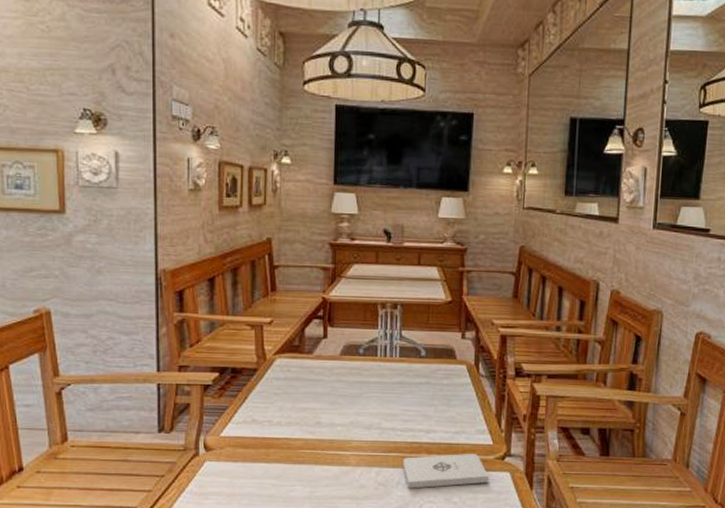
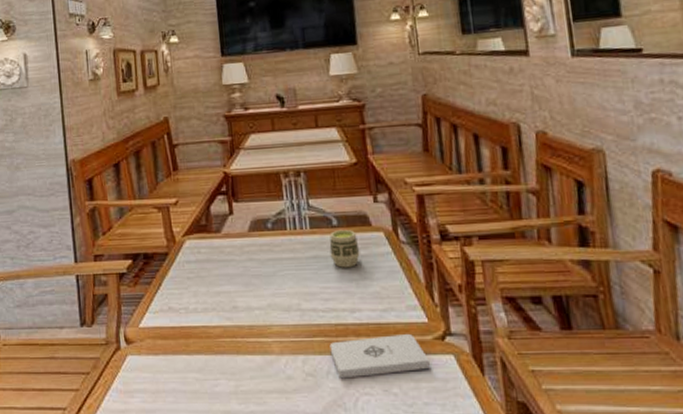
cup: none [415,360,443,394] -> present [329,229,360,268]

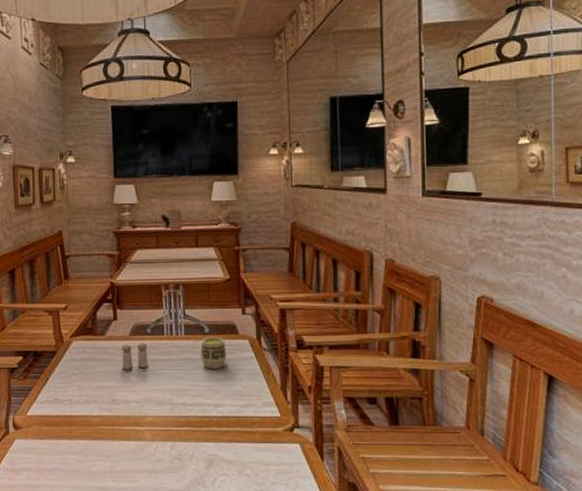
salt and pepper shaker: none [240,240,271,272] -> present [122,343,148,370]
notepad: present [329,334,430,379] -> none [195,426,279,462]

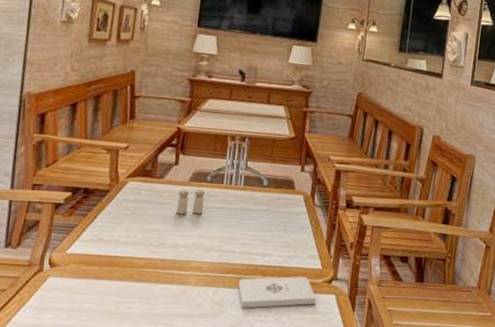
notepad: none [195,426,279,462] -> present [238,276,316,308]
cup: present [200,336,227,369] -> none [255,189,281,221]

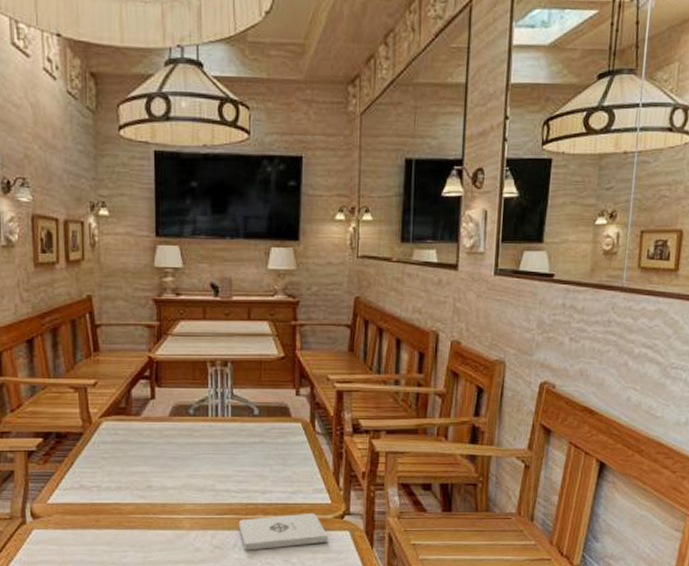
salt and pepper shaker: present [176,190,205,215] -> none [160,425,189,454]

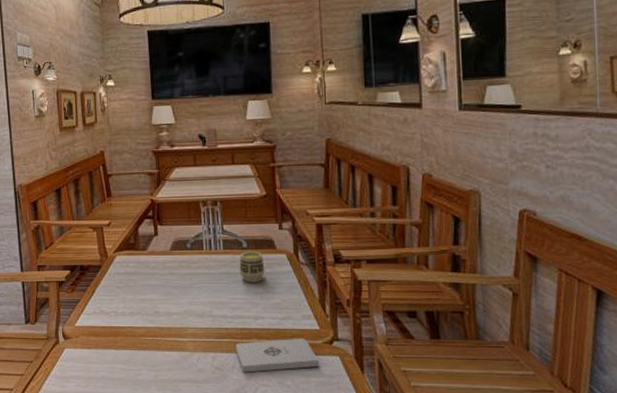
cup: none [248,418,277,454] -> present [239,251,265,283]

